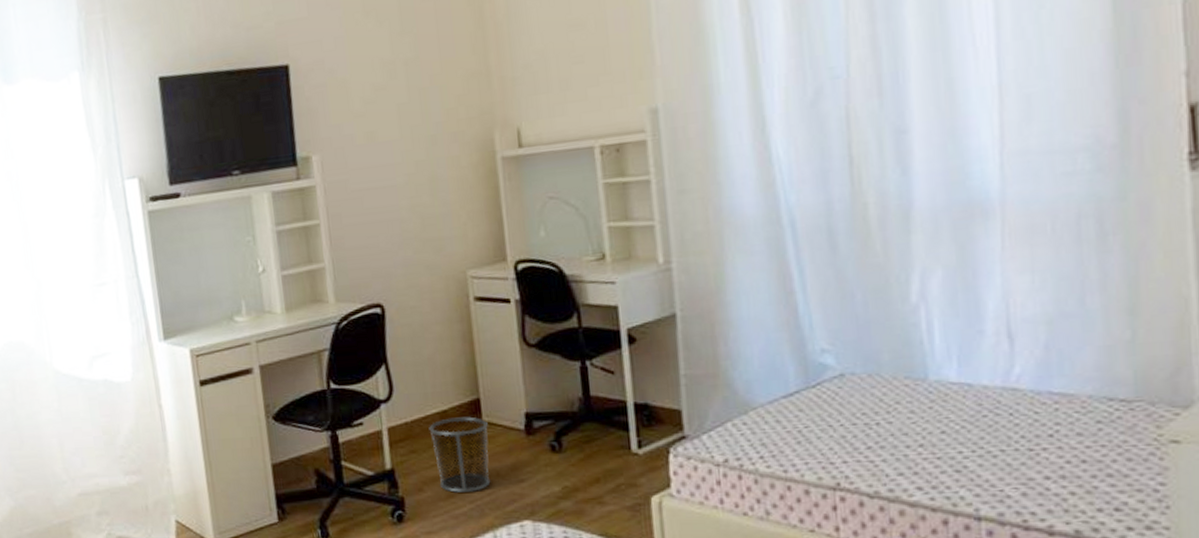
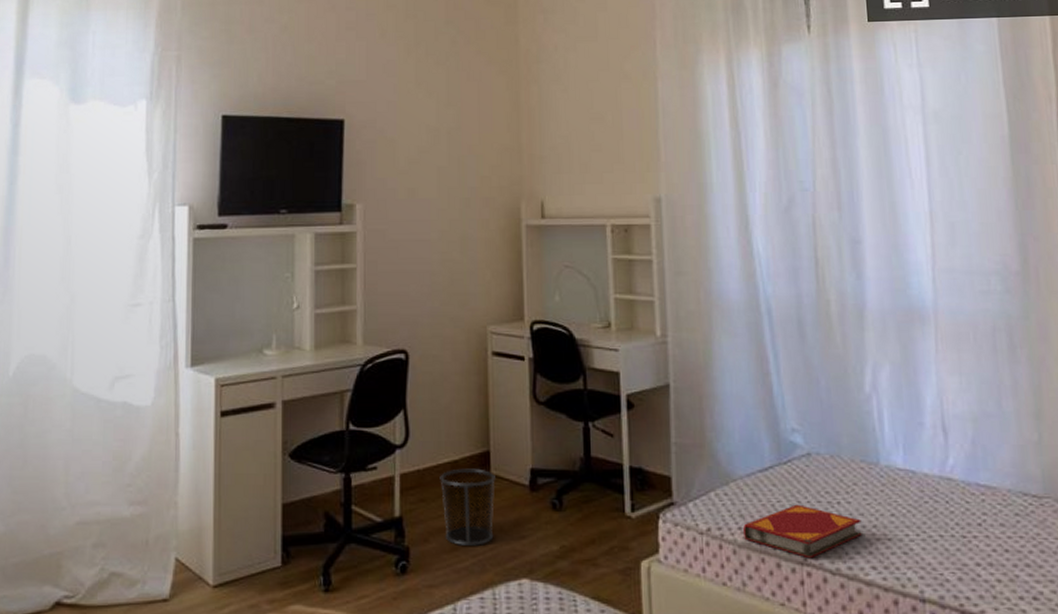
hardback book: none [765,428,906,484] -> present [742,504,862,559]

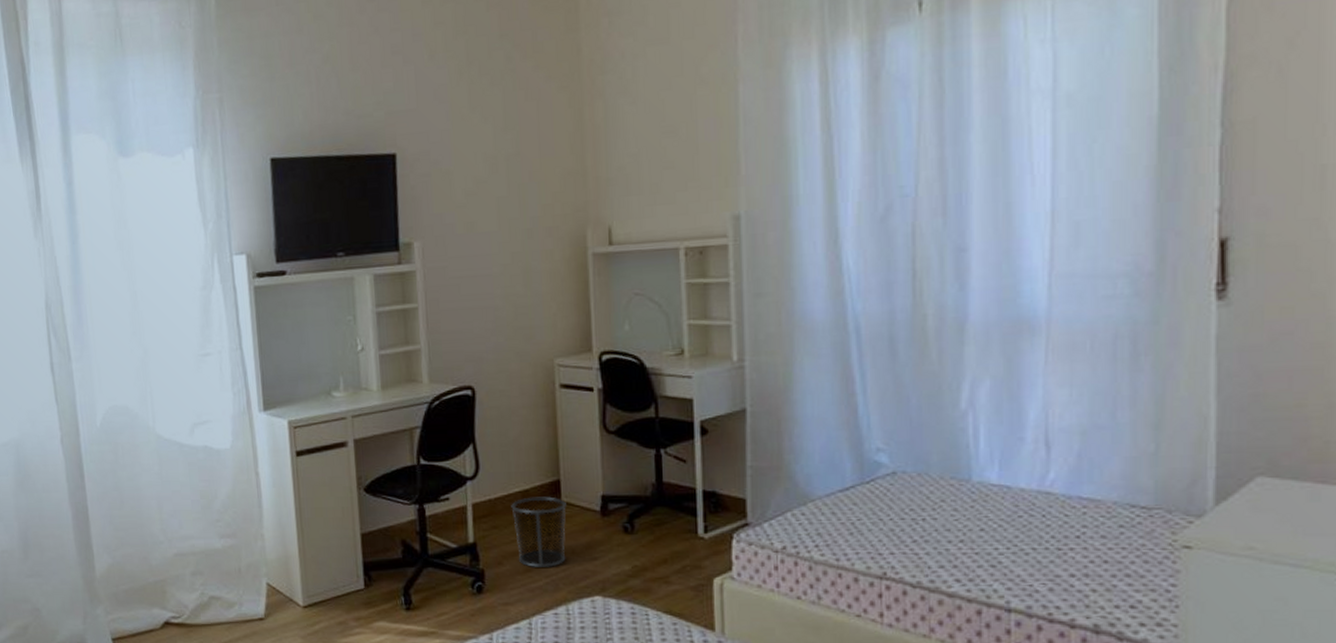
hardback book: present [742,504,862,559] -> none [819,522,948,573]

